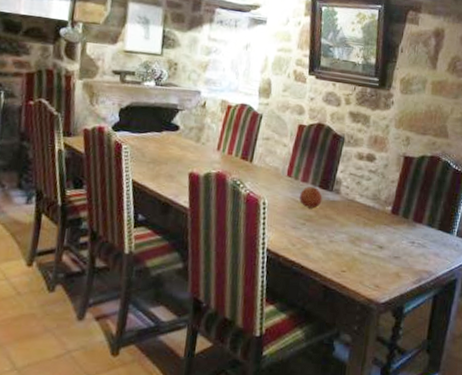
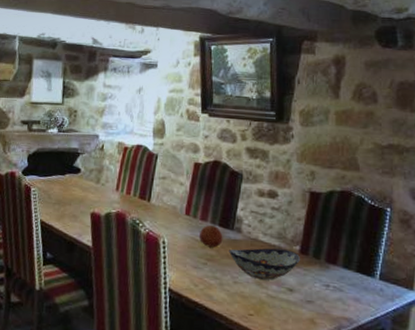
decorative bowl: none [327,208,391,239] -> present [229,248,300,280]

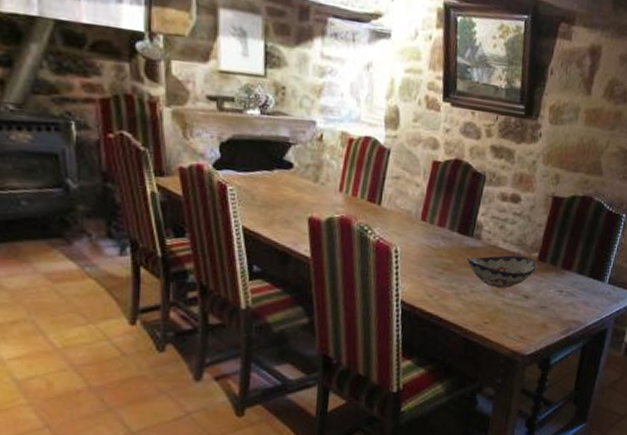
fruit: present [199,225,223,248] -> none [436,232,462,256]

